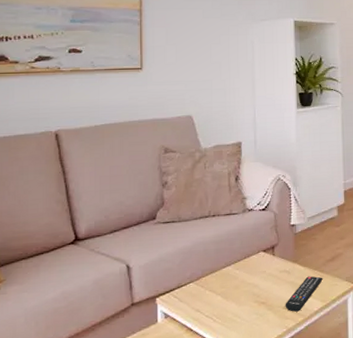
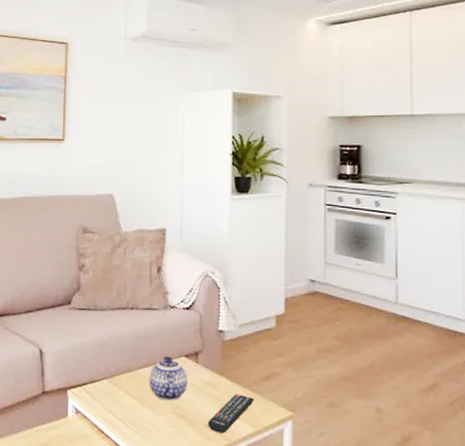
teapot: none [232,253,266,293] -> present [149,355,187,401]

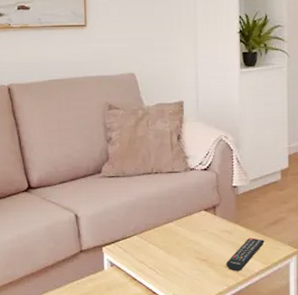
teapot: present [149,355,187,401] -> none [174,211,207,249]

